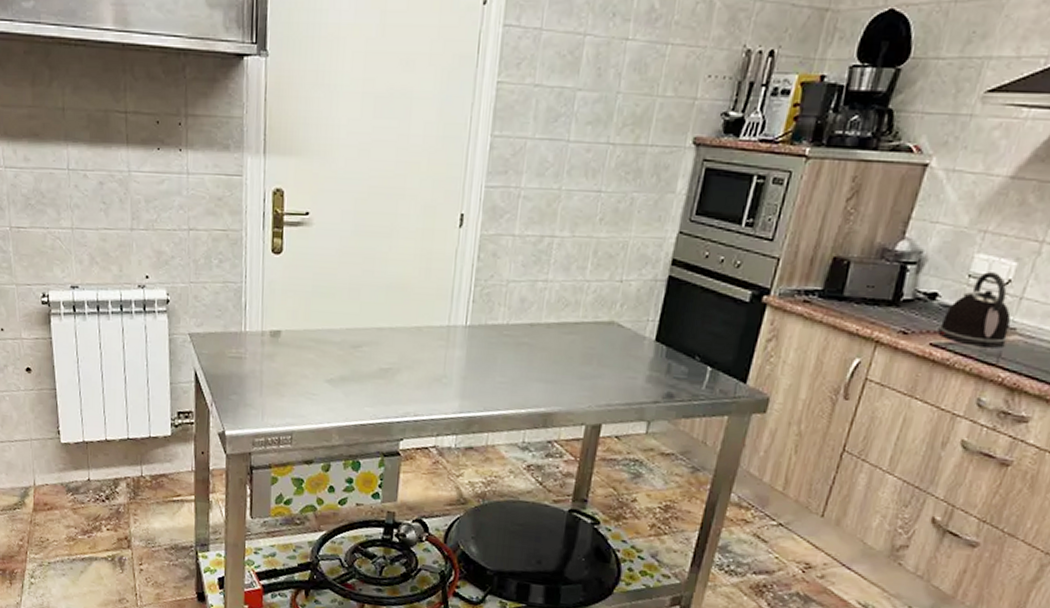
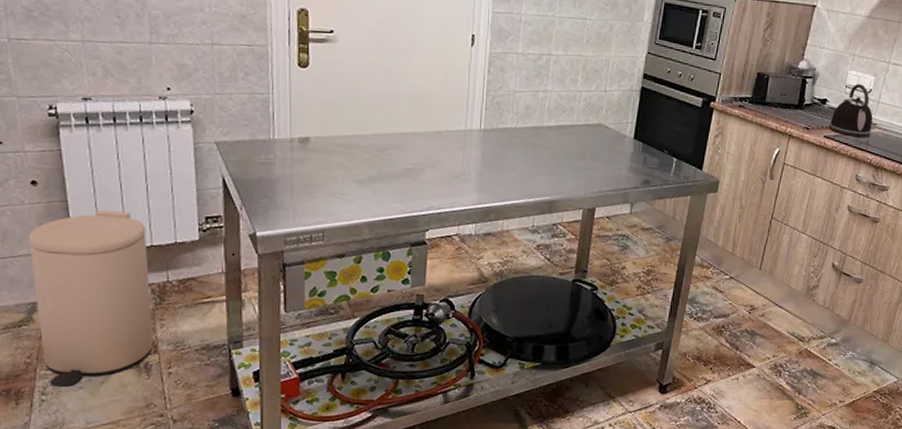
pedal bin: none [23,400,127,573] -> present [28,211,153,387]

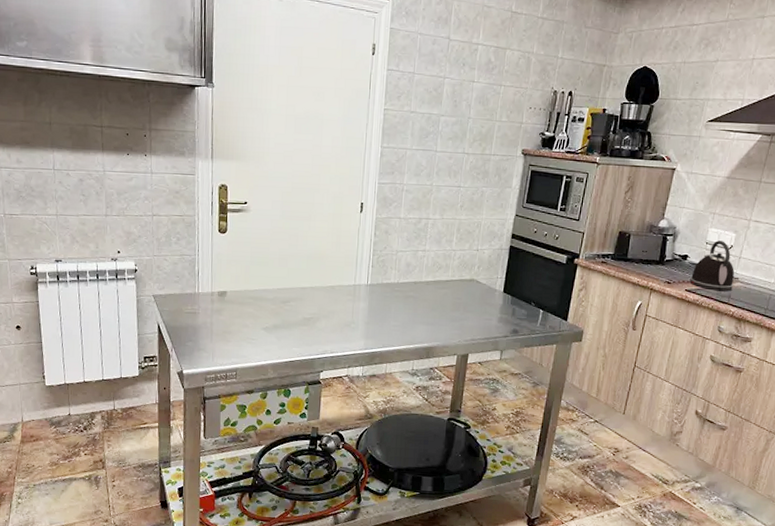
pedal bin: present [28,211,153,387] -> none [13,350,102,493]

